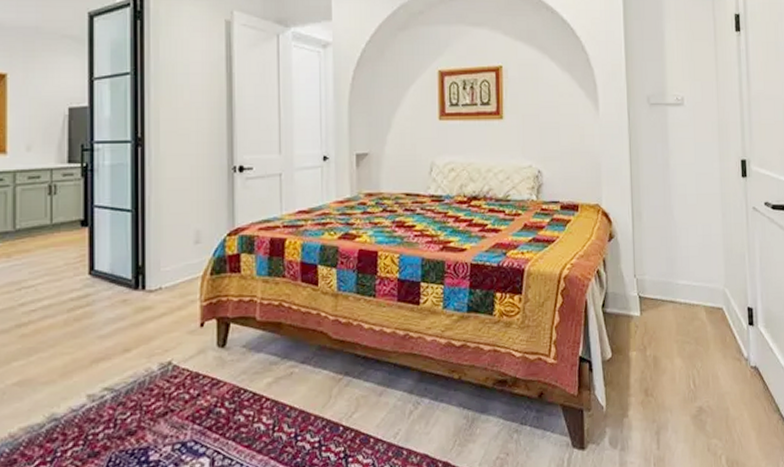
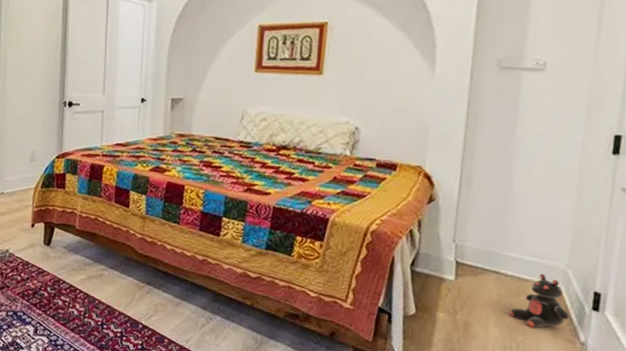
stuffed animal: none [688,296,733,351] -> present [509,273,569,328]

